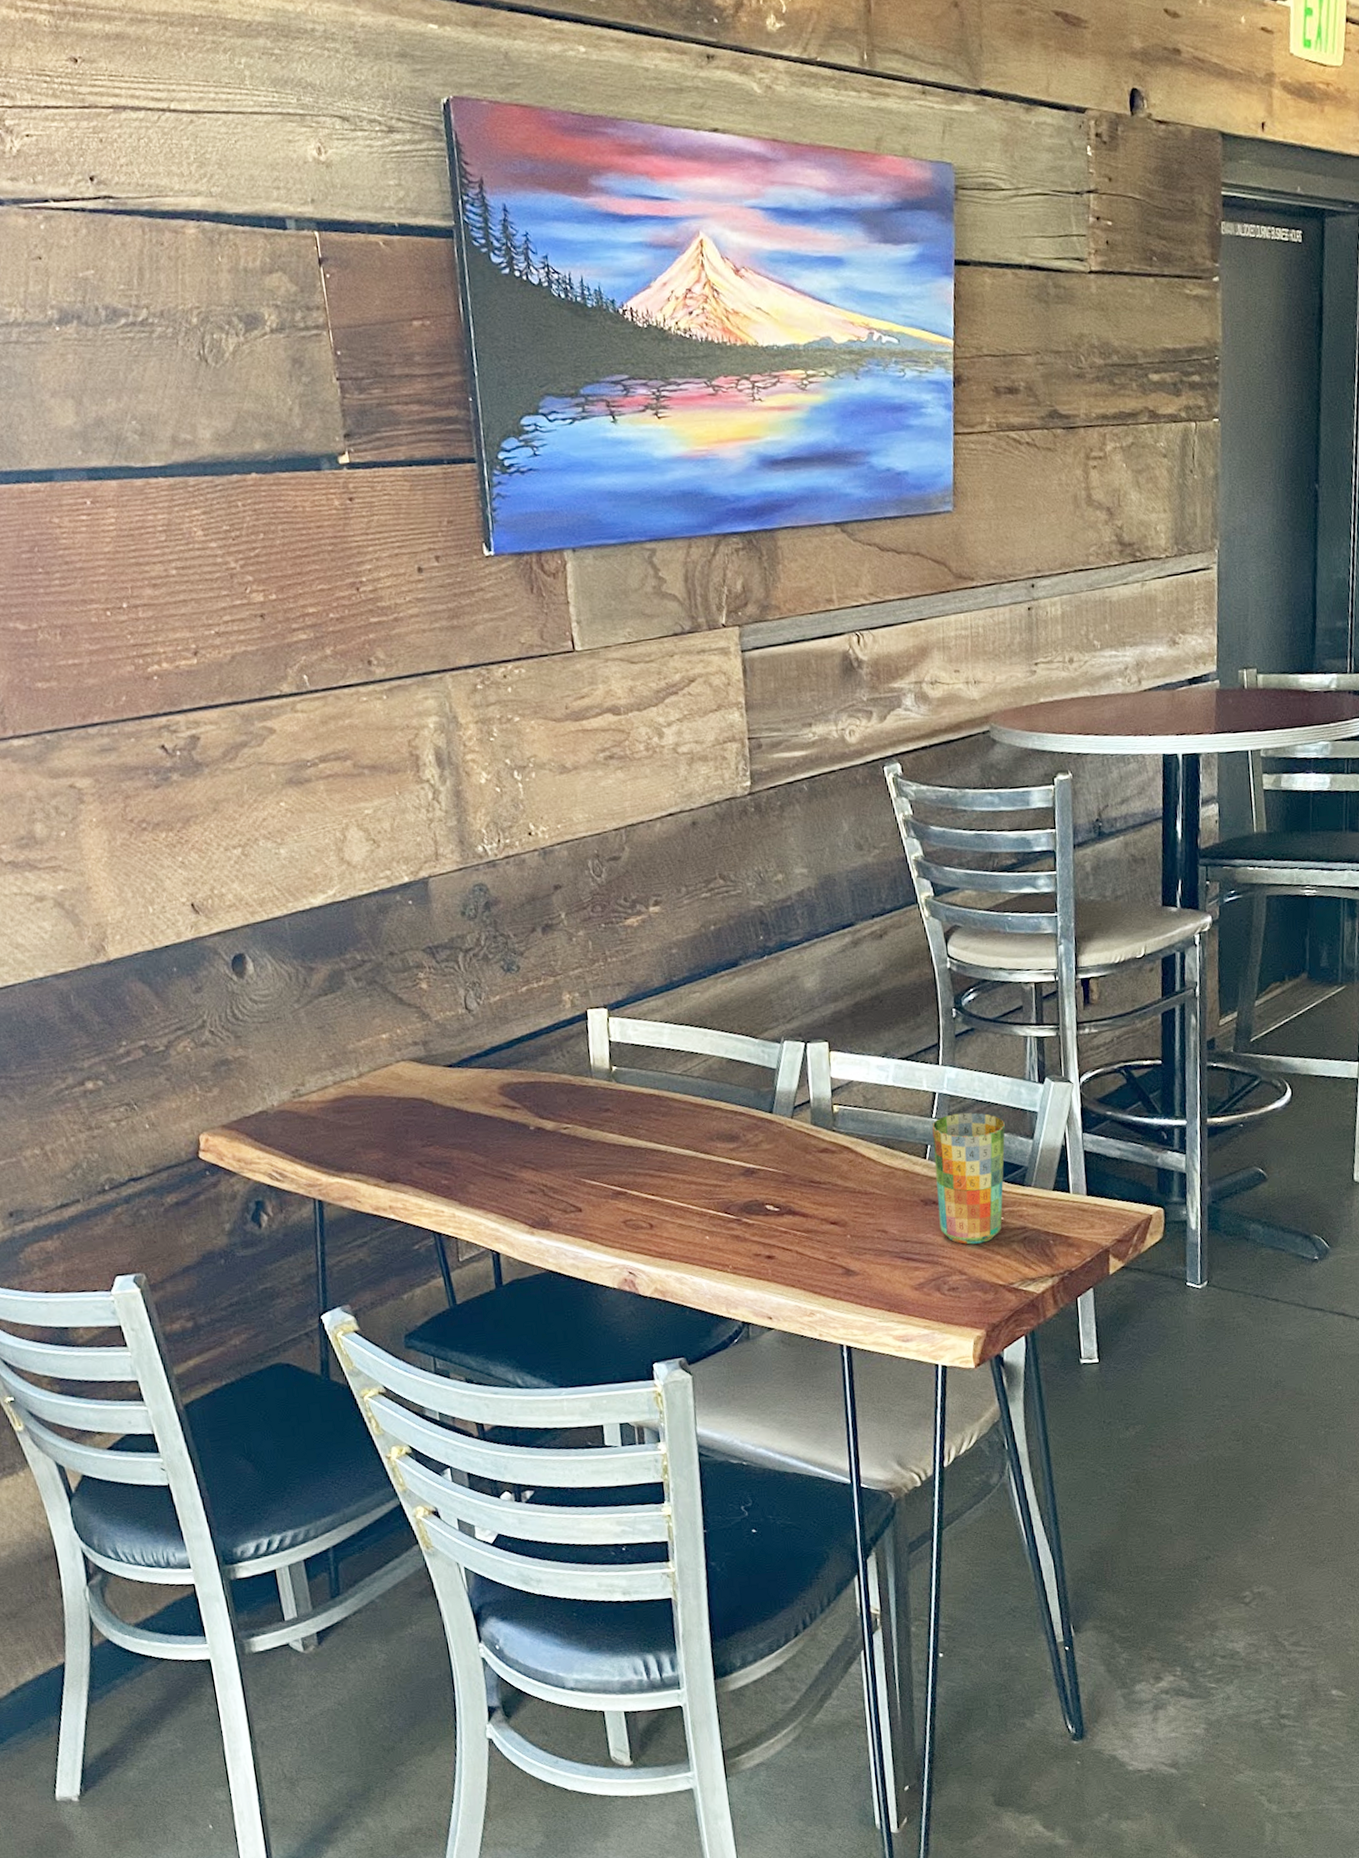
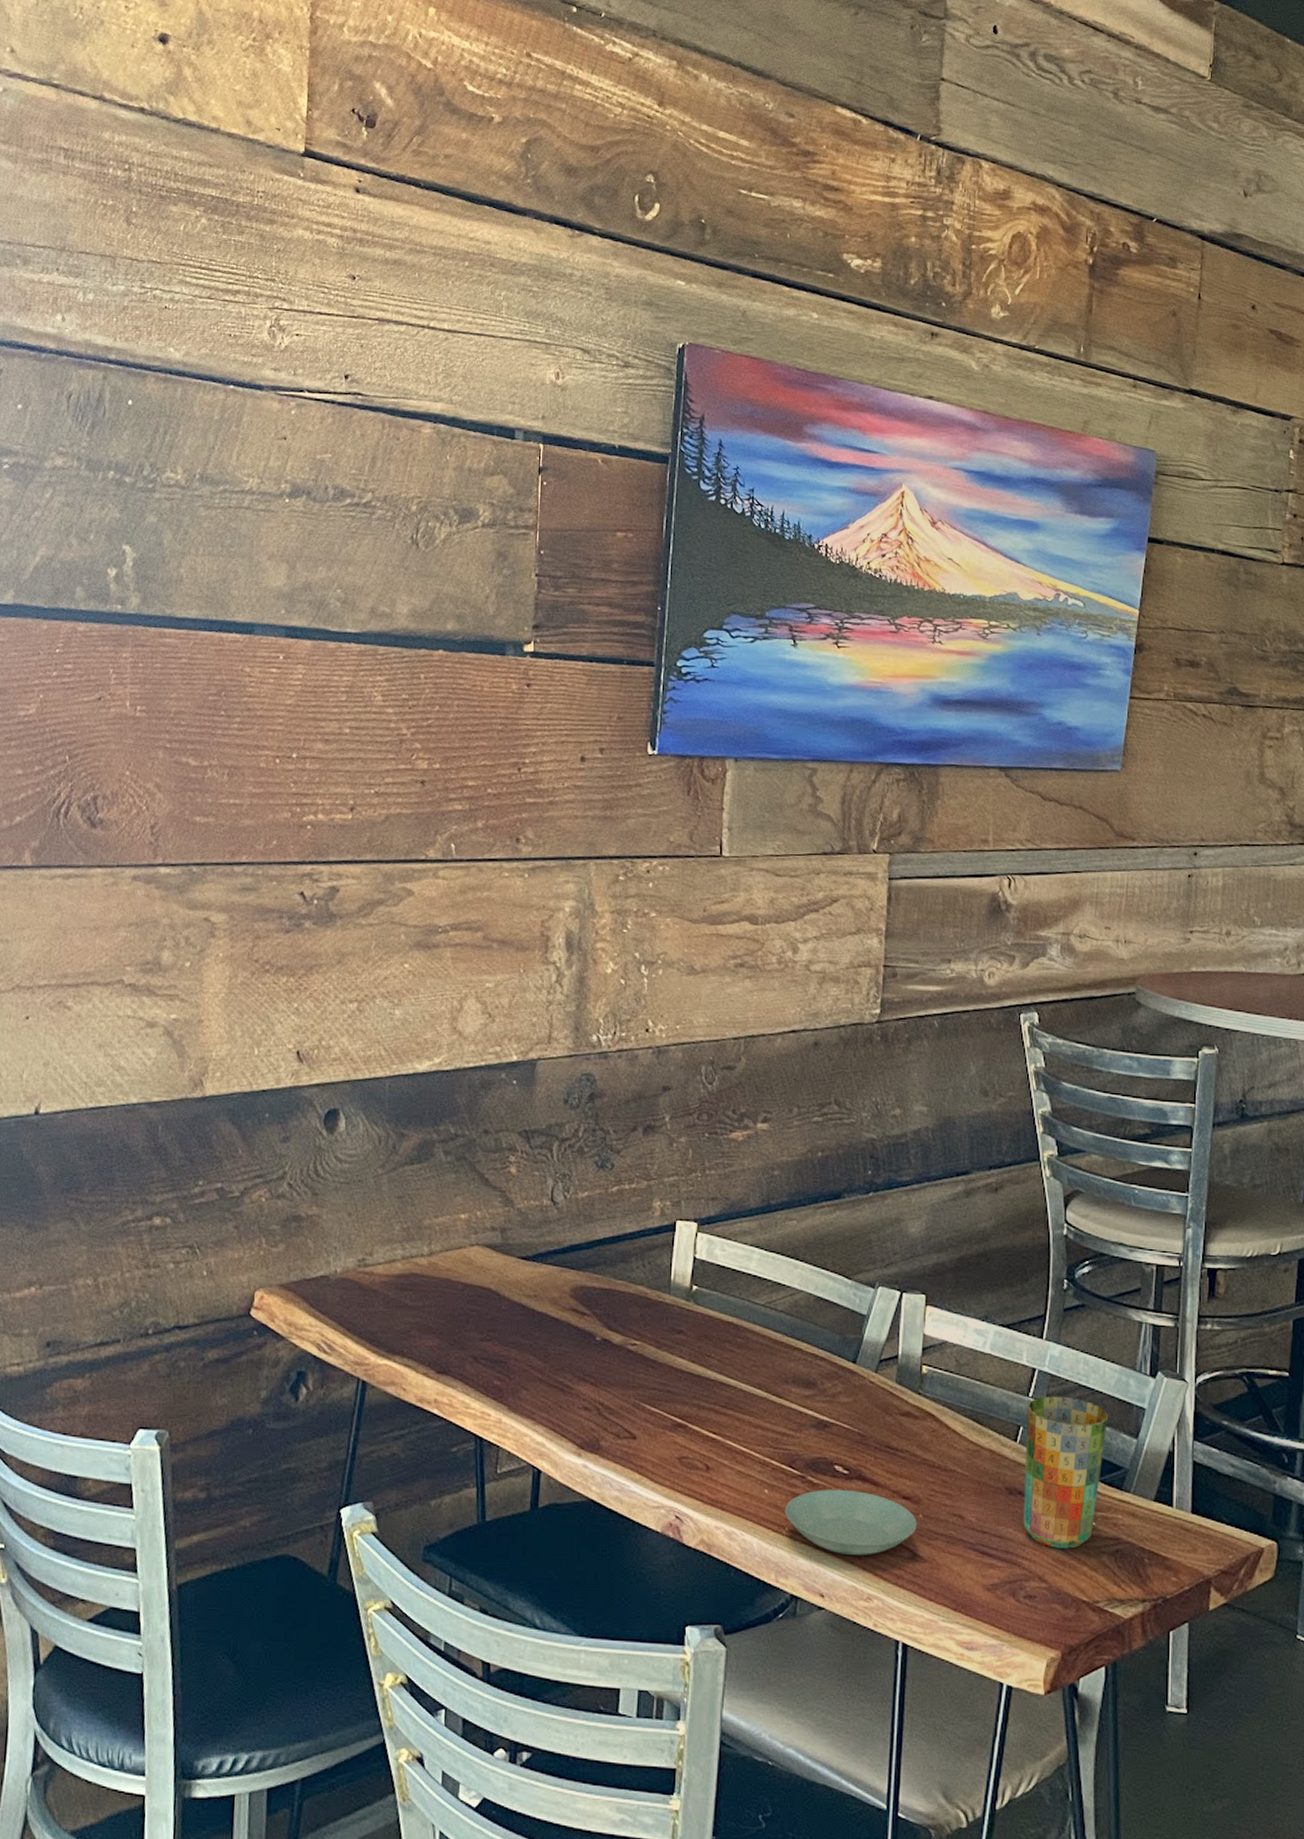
saucer: none [726,1224,847,1281] -> present [784,1489,917,1556]

